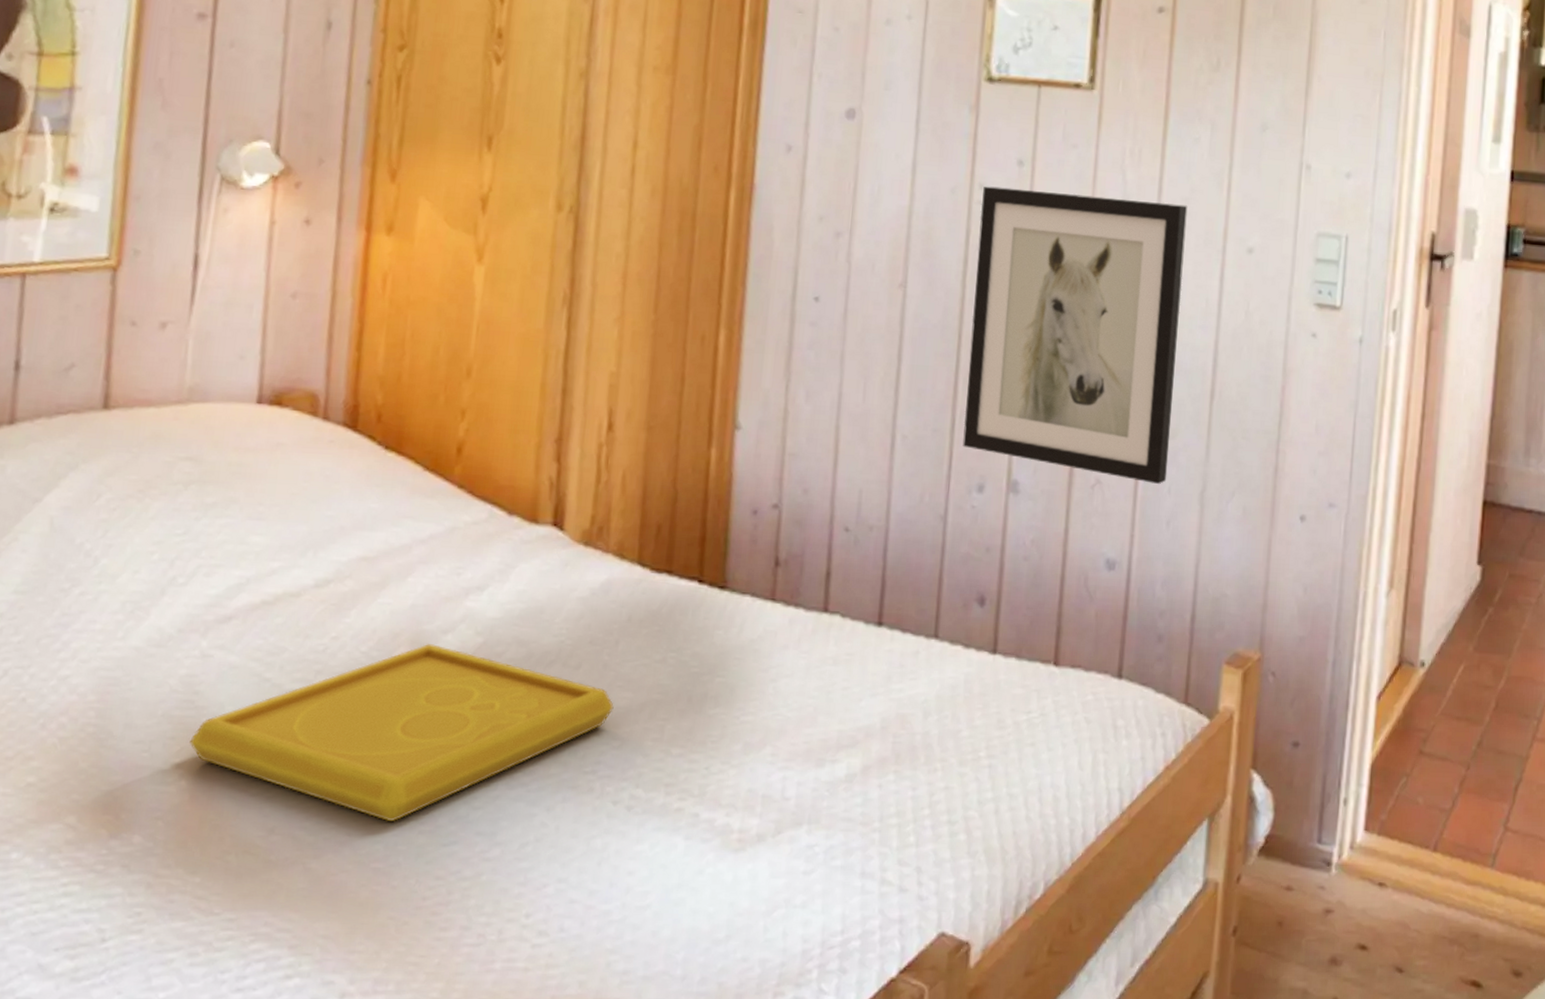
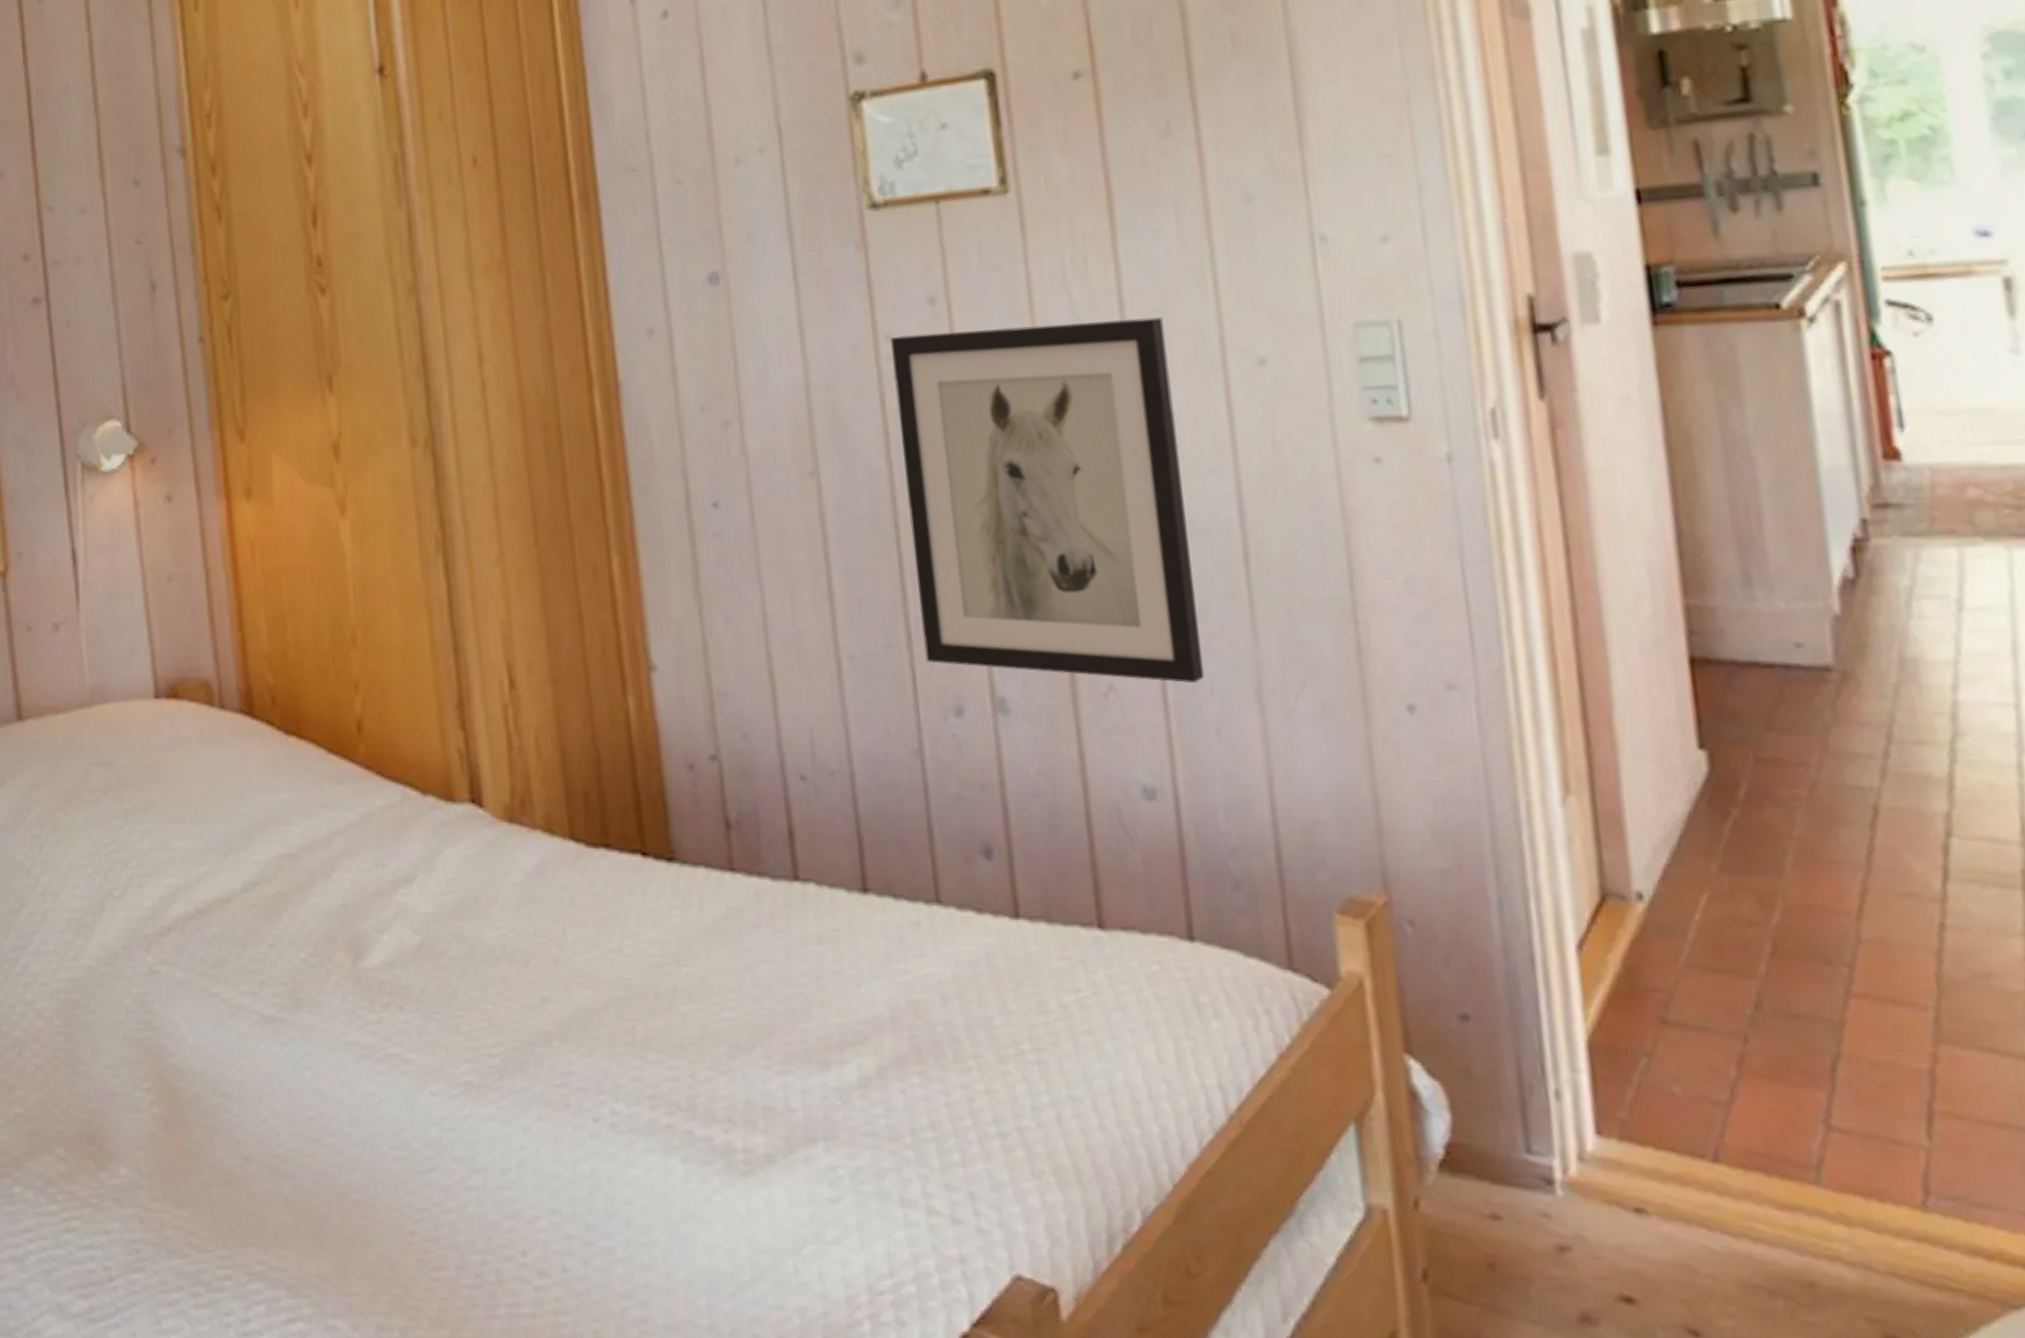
serving tray: present [189,644,614,821] -> none [154,946,574,1146]

